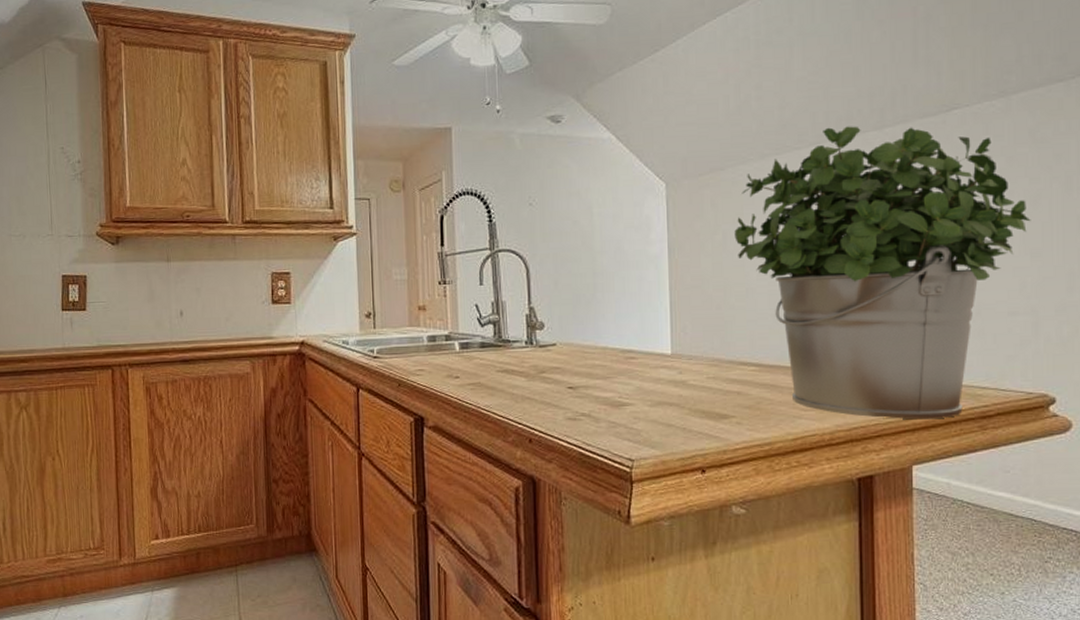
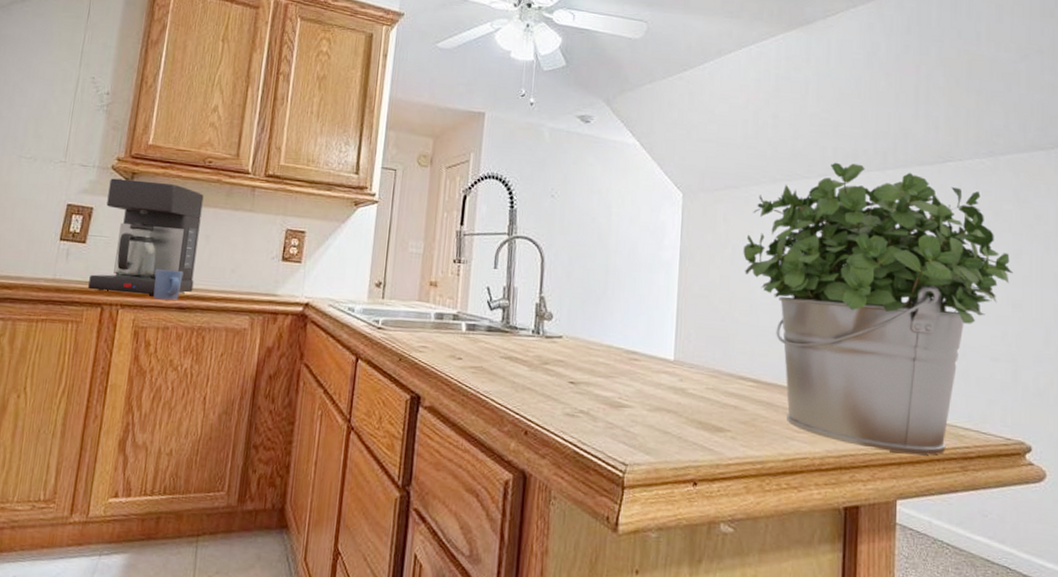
coffee maker: none [96,242,193,354] -> present [88,178,204,295]
mug: none [155,325,182,357] -> present [153,268,184,301]

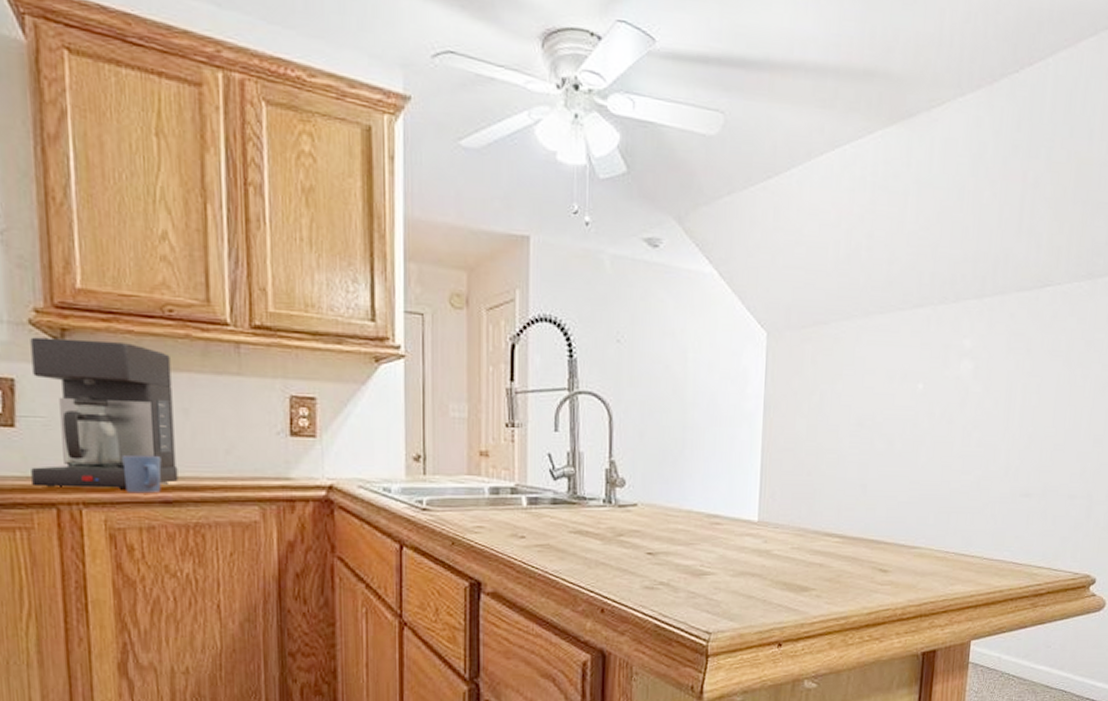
potted plant: present [743,162,1013,455] -> none [831,290,1098,595]

